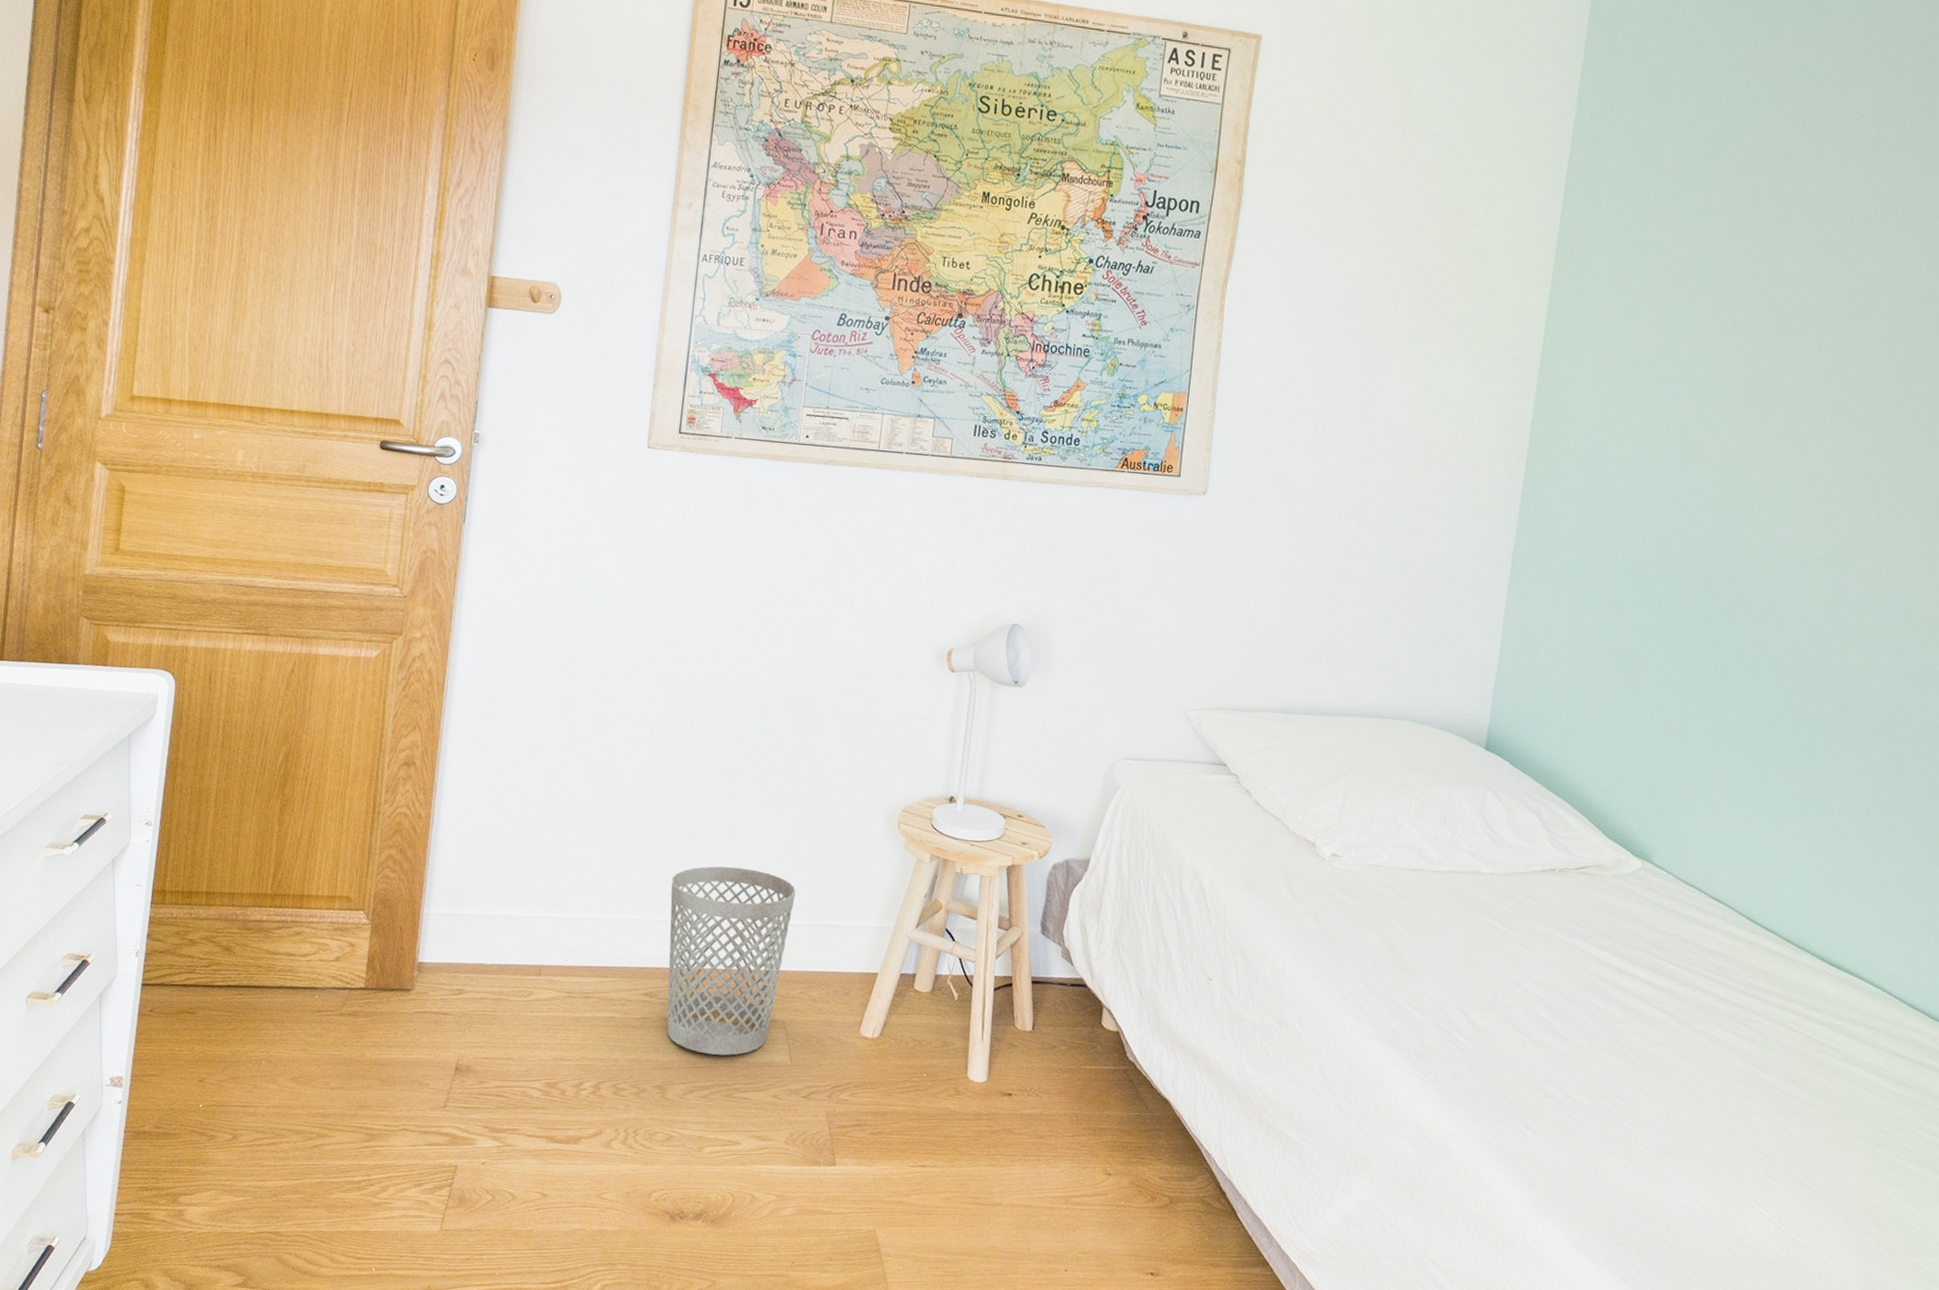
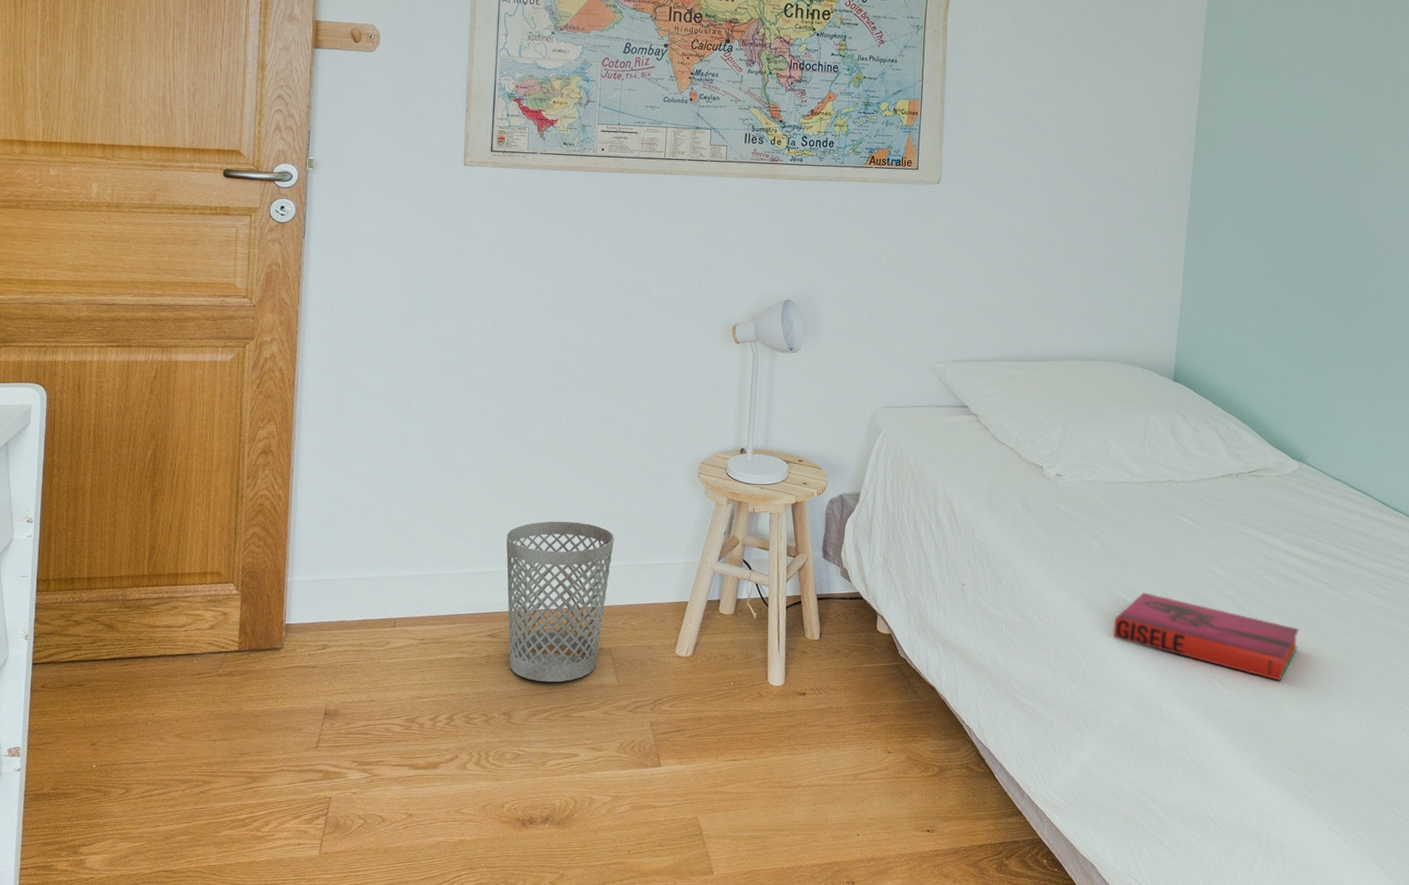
hardback book: none [1393,1006,1633,1131] -> present [1113,592,1299,681]

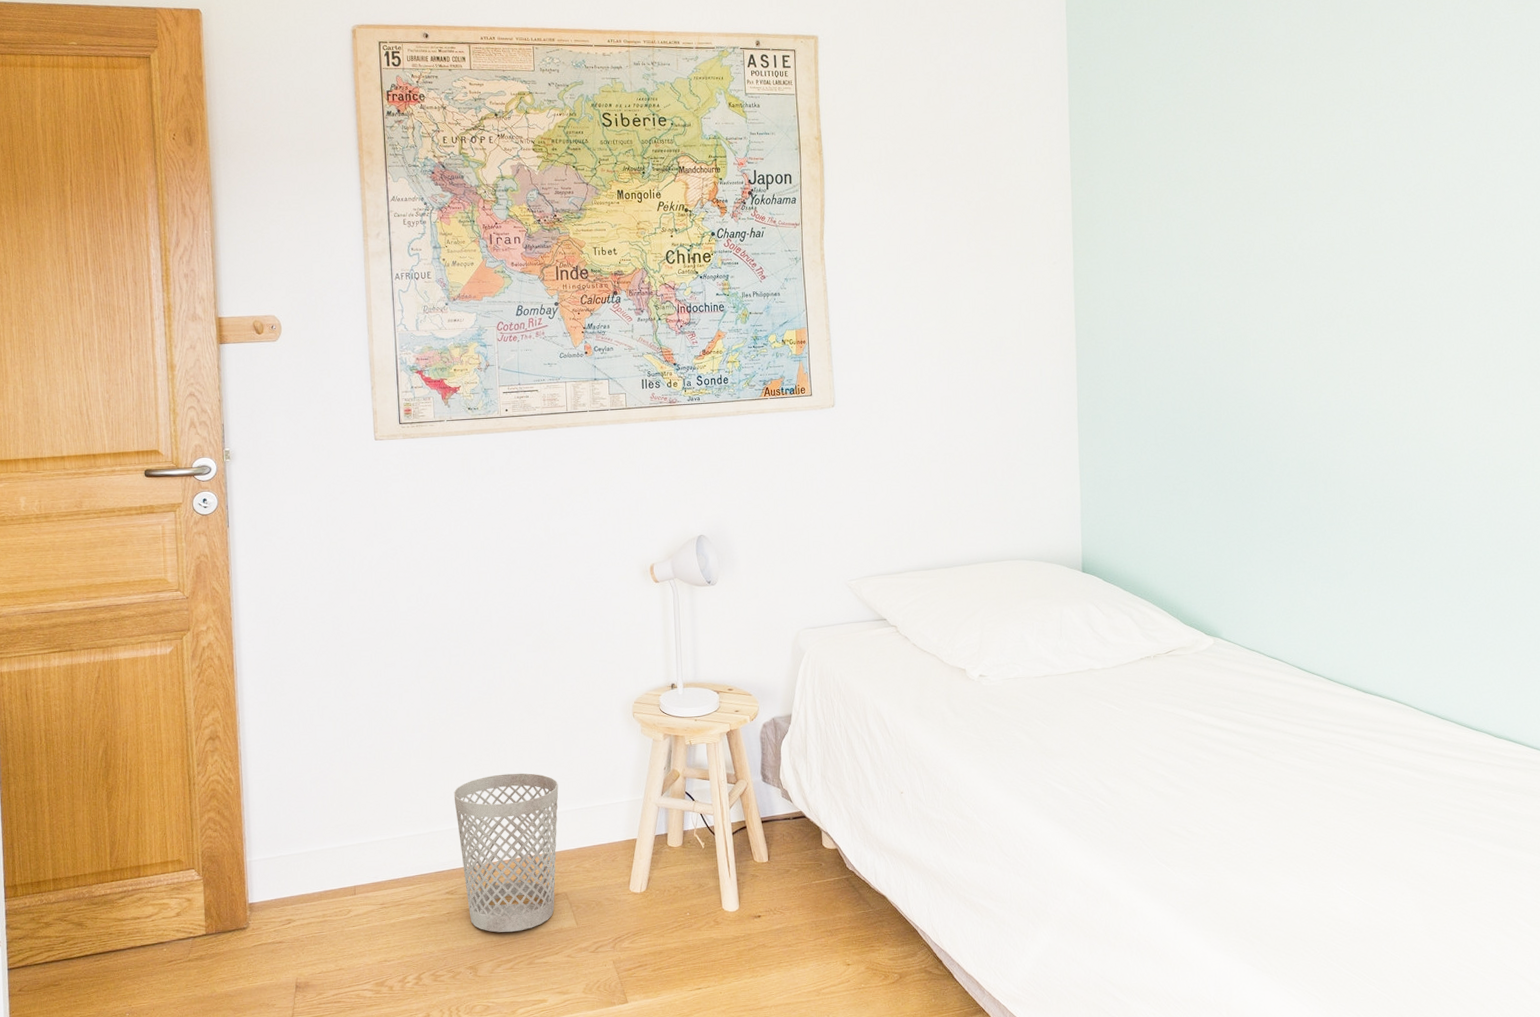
hardback book: present [1113,592,1299,681] -> none [1052,781,1234,853]

